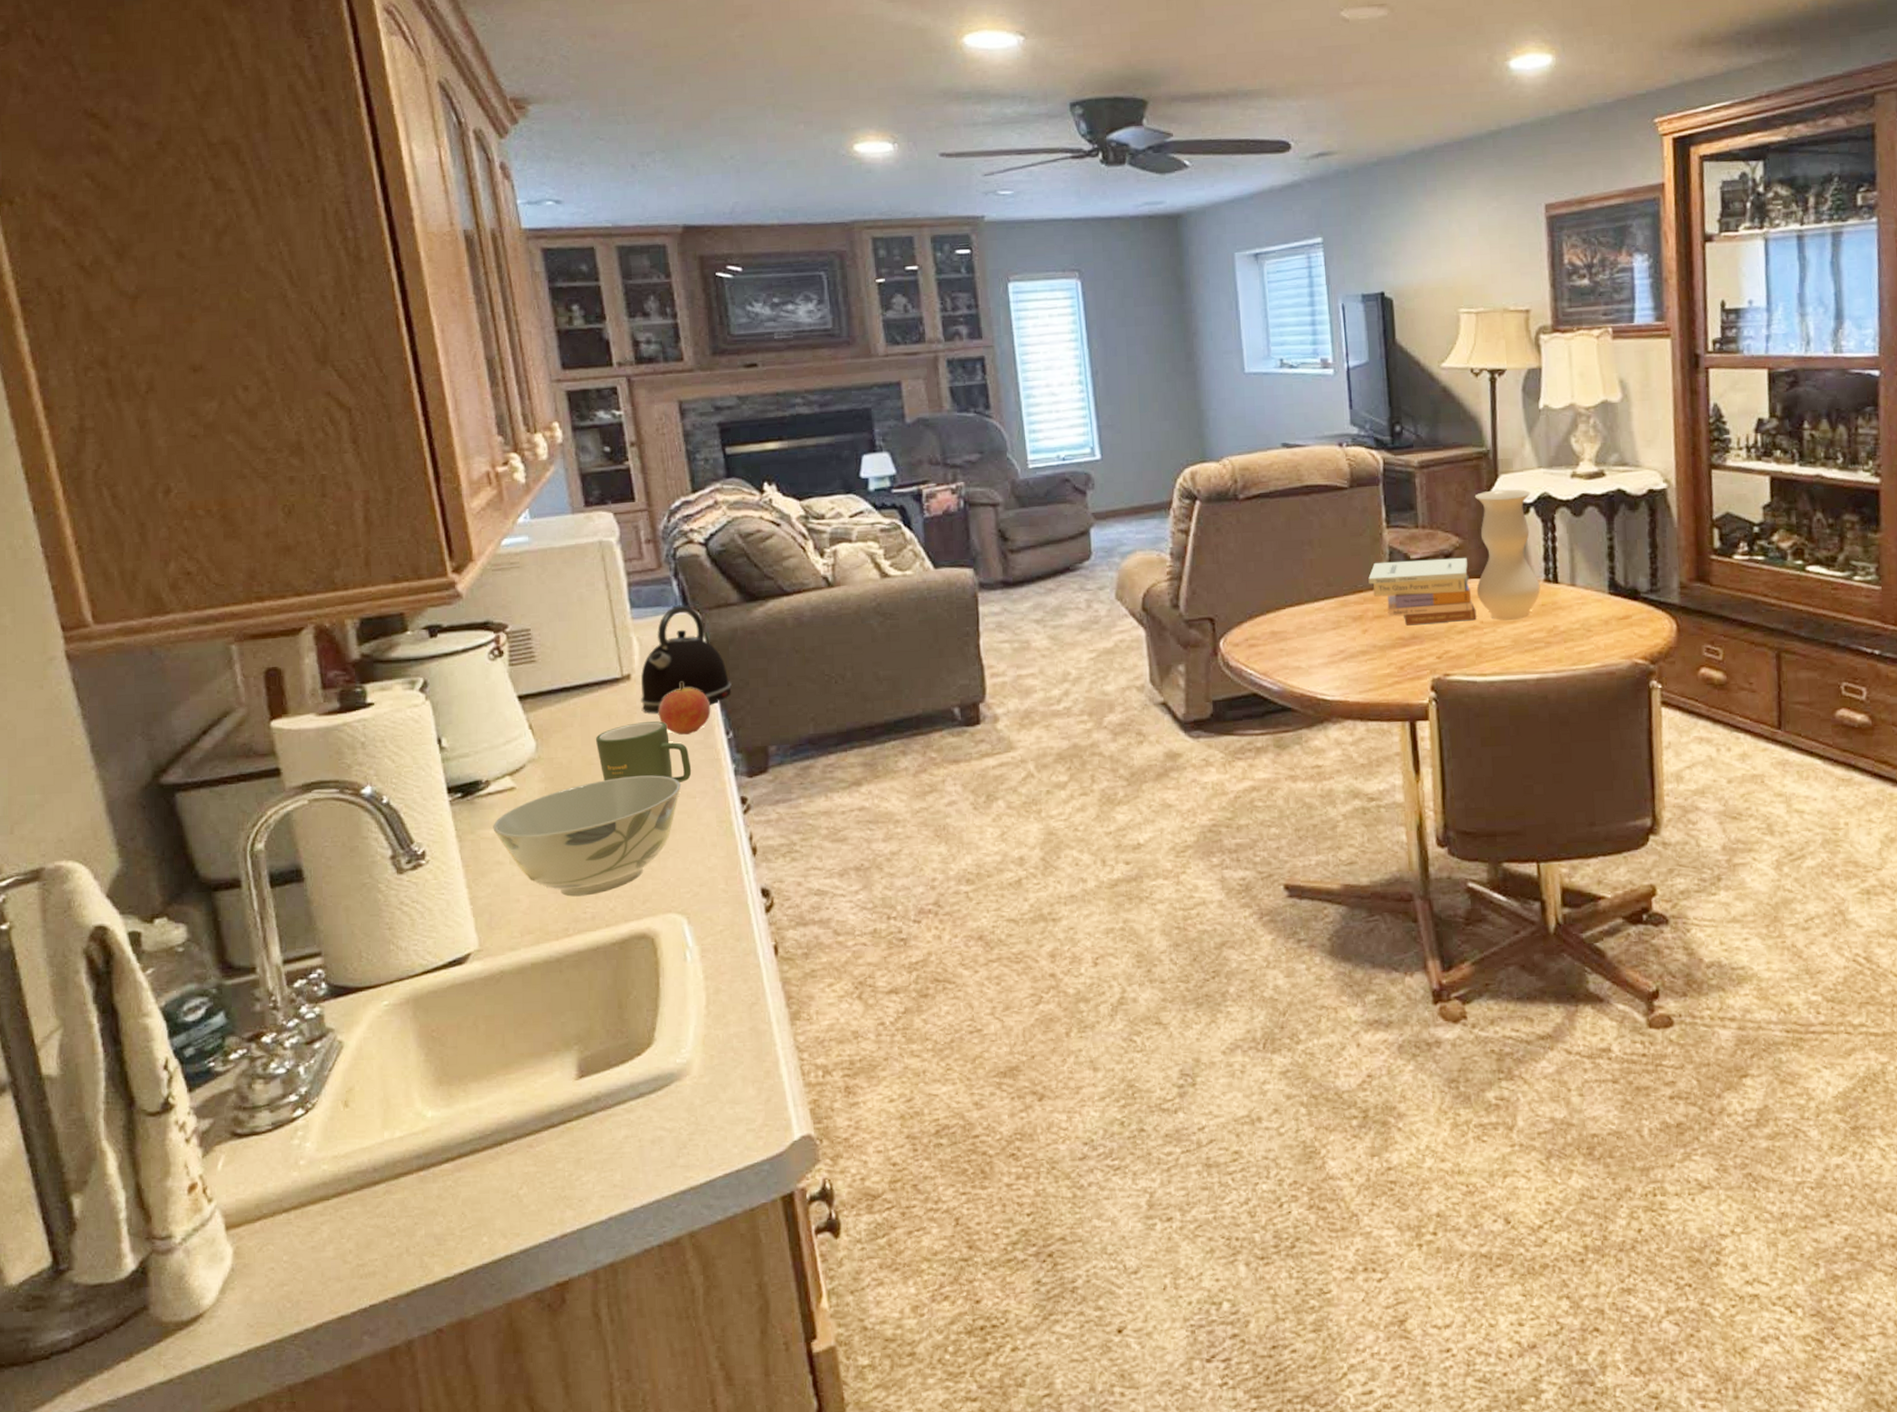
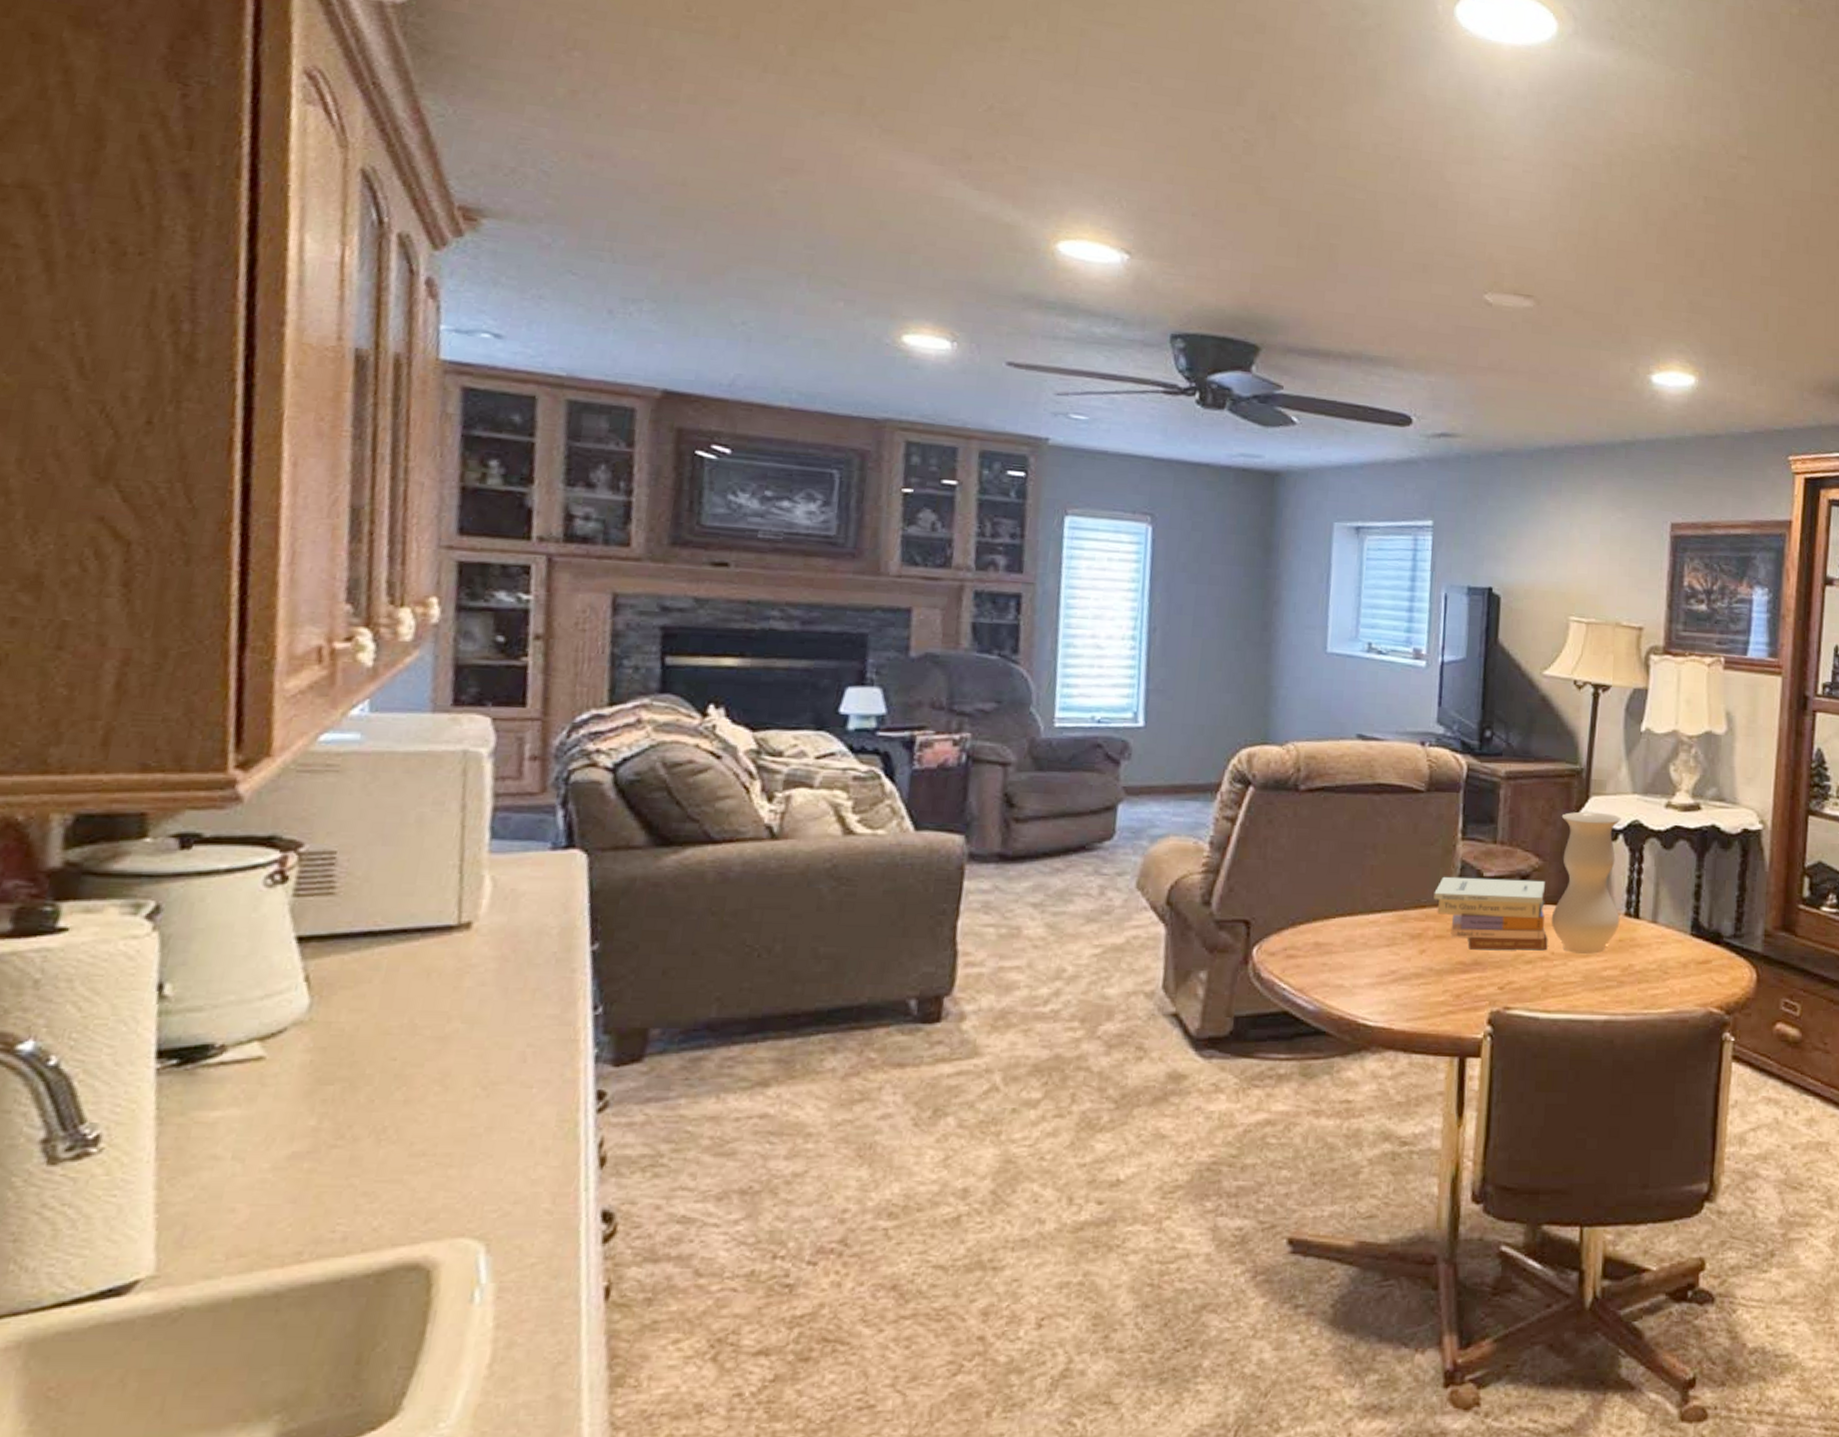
bowl: present [493,775,682,897] -> none [216,1054,516,1209]
mug: present [595,721,692,784] -> none [400,985,535,1068]
kettle: present [640,605,732,713] -> none [478,841,614,975]
fruit: present [658,682,711,735] -> none [501,939,580,1005]

